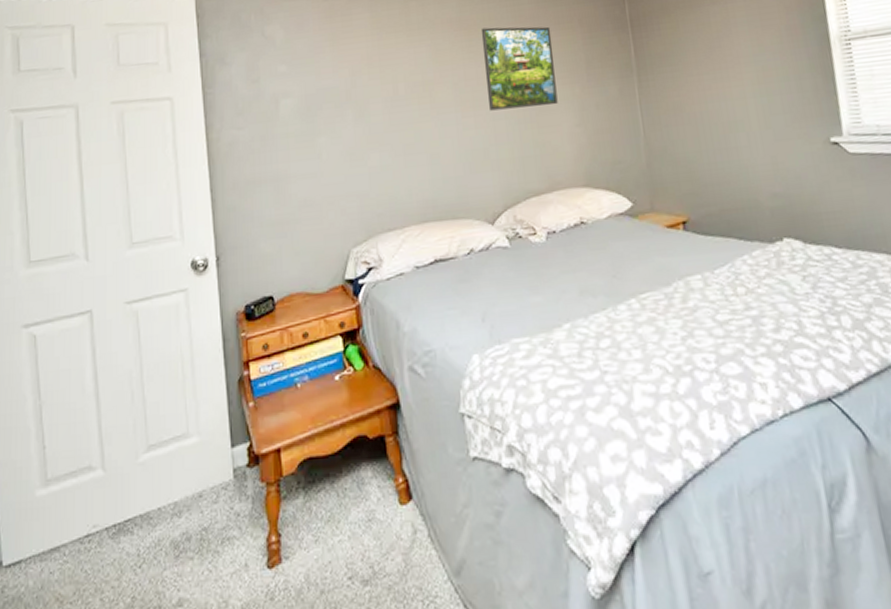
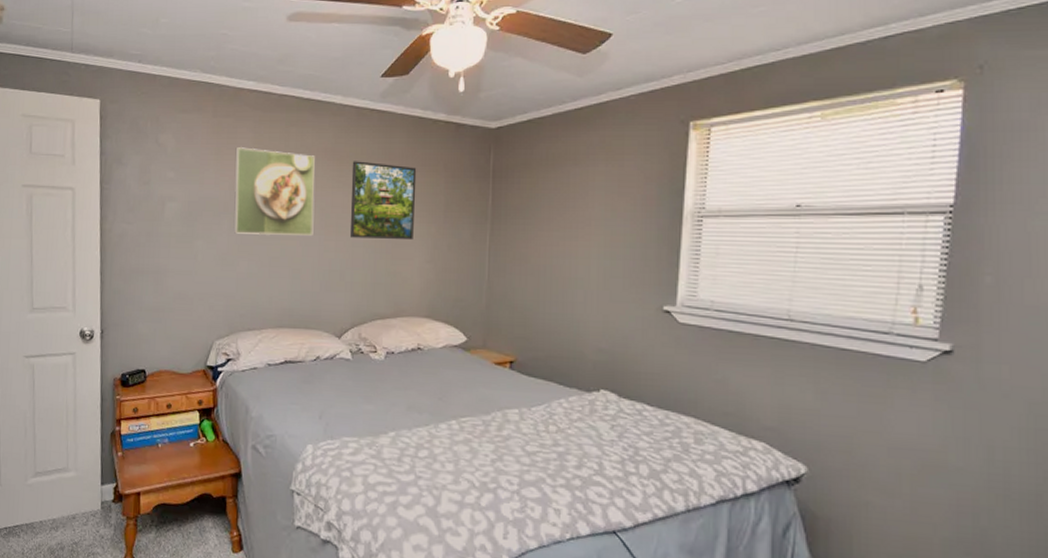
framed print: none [352,27,449,124] -> present [234,147,315,235]

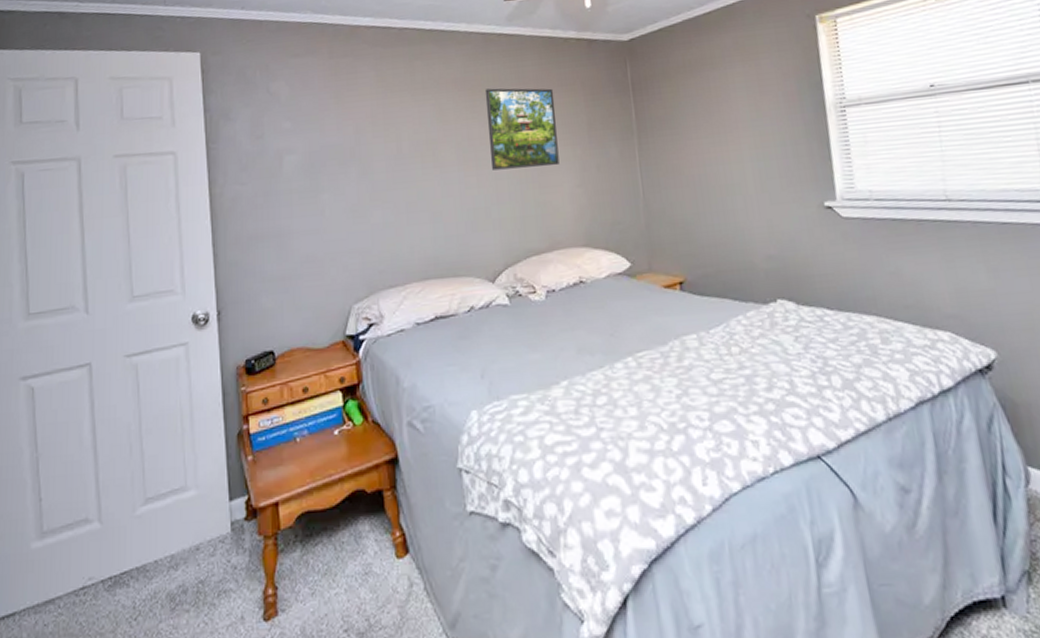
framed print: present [234,147,315,235] -> none [357,87,452,181]

